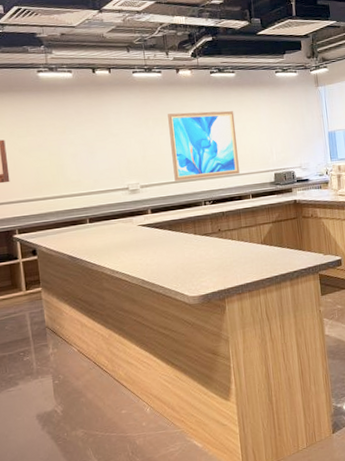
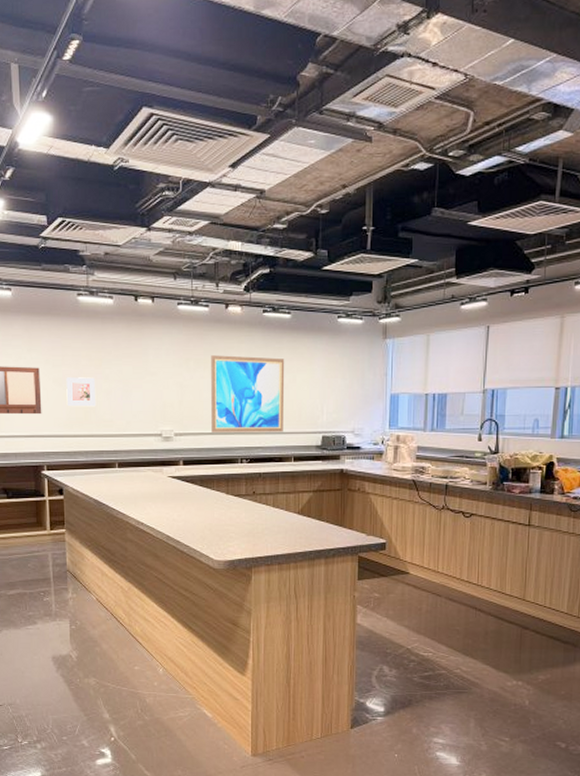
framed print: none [32,143,64,172] -> present [66,377,96,407]

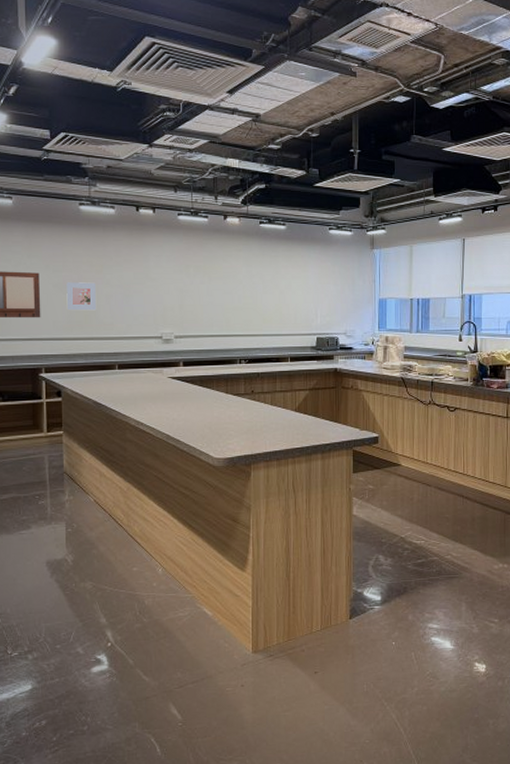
wall art: present [211,355,285,432] -> none [210,262,281,335]

